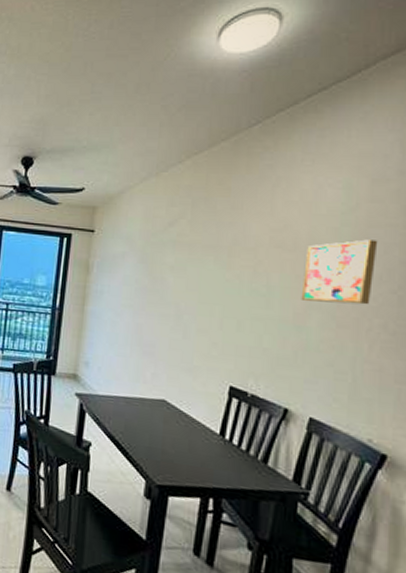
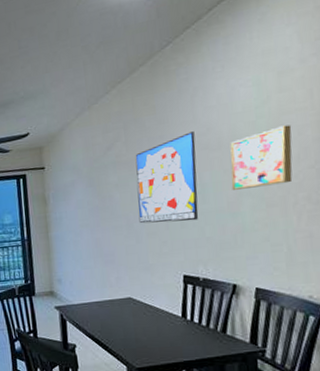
wall art: none [190,225,270,326] -> present [135,131,199,224]

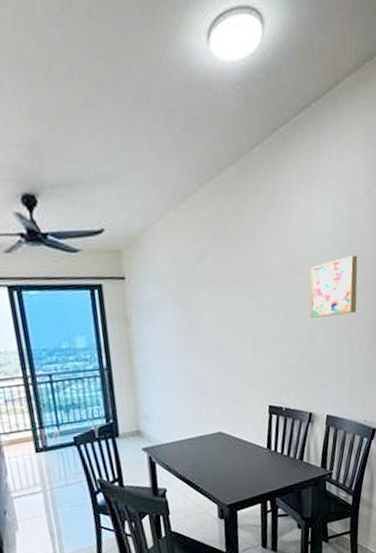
wall art: present [135,131,199,224] -> none [224,251,283,351]

